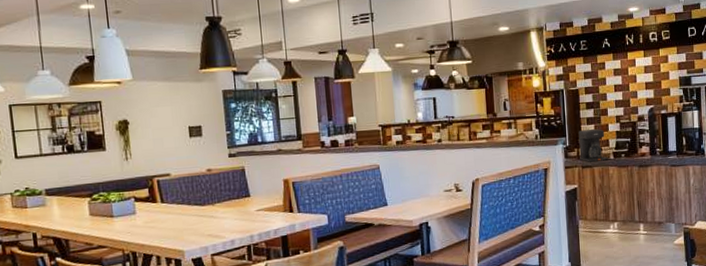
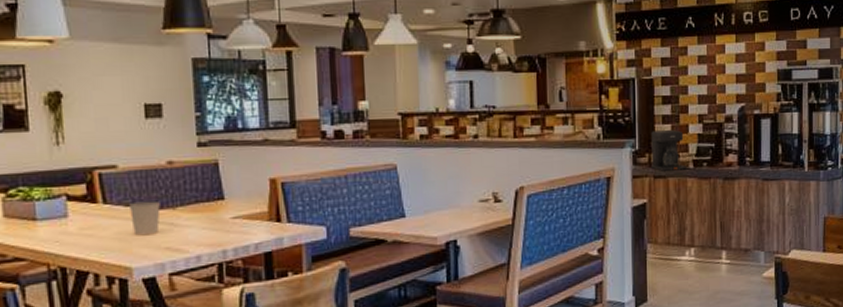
dixie cup: none [180,200,203,227] -> present [130,201,161,236]

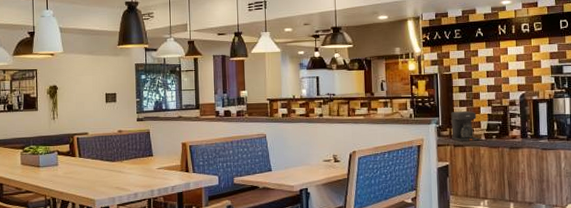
dixie cup: present [130,201,161,236] -> none [95,156,113,179]

